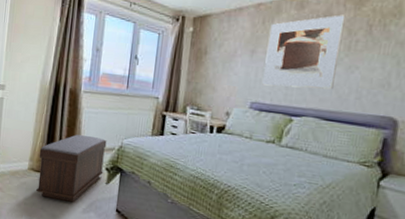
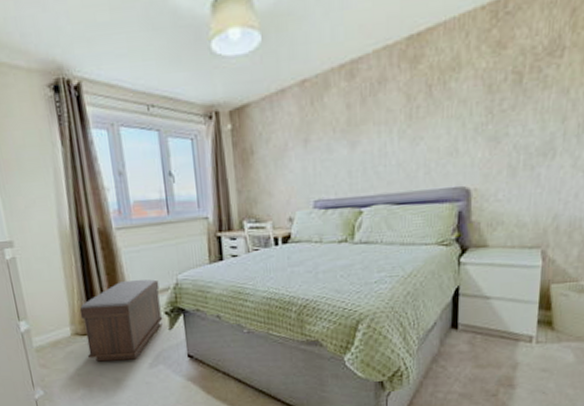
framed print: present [262,15,346,90] -> none [320,78,402,179]

